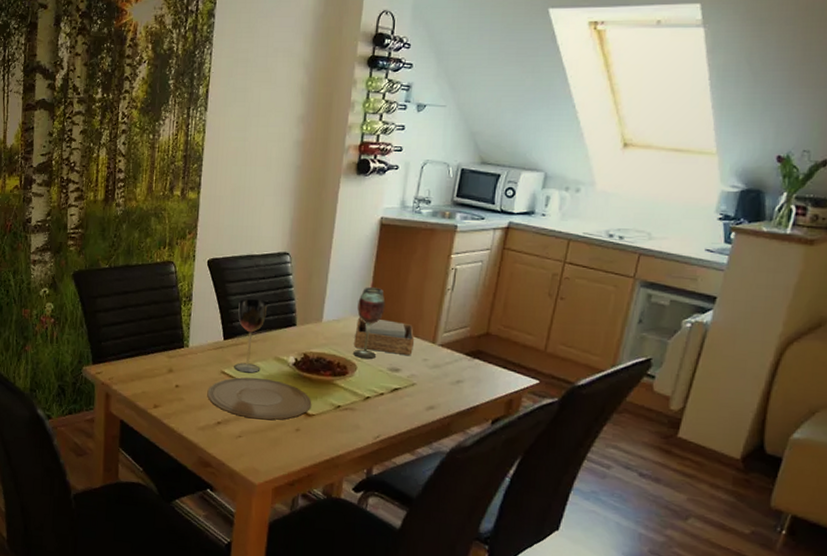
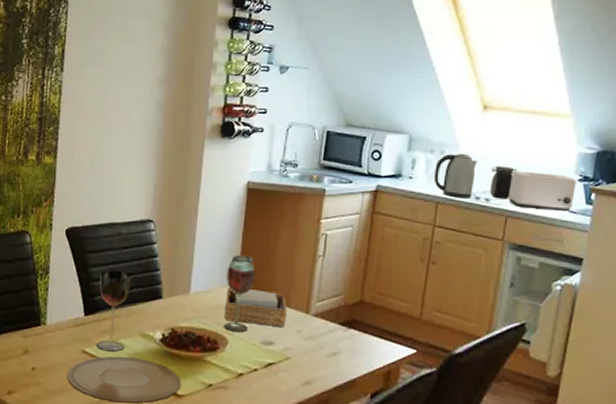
kettle: none [567,191,614,236] -> present [433,153,477,198]
jar: none [625,204,654,237] -> present [490,166,516,199]
toaster: none [642,209,716,251] -> present [508,171,576,212]

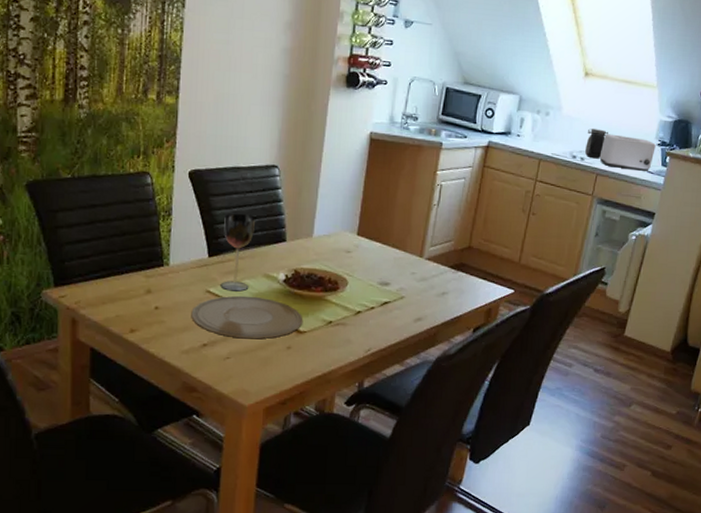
wineglass: present [224,255,256,332] -> none [344,202,375,273]
napkin holder: present [224,287,288,328] -> none [345,232,404,270]
kettle: present [433,153,477,198] -> none [538,115,577,157]

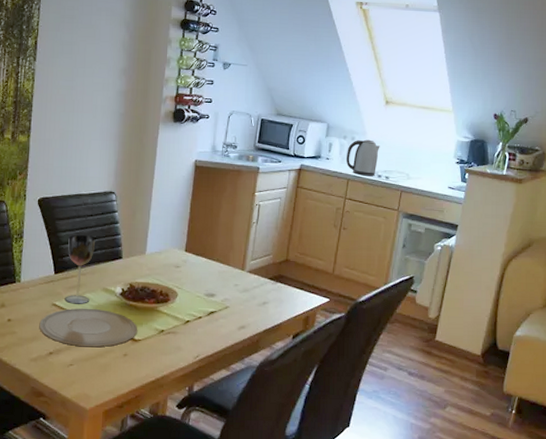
kettle: none [538,115,577,157] -> present [346,139,380,176]
jar: present [585,128,608,159] -> none [390,150,410,177]
toaster: present [599,133,656,172] -> none [403,154,455,188]

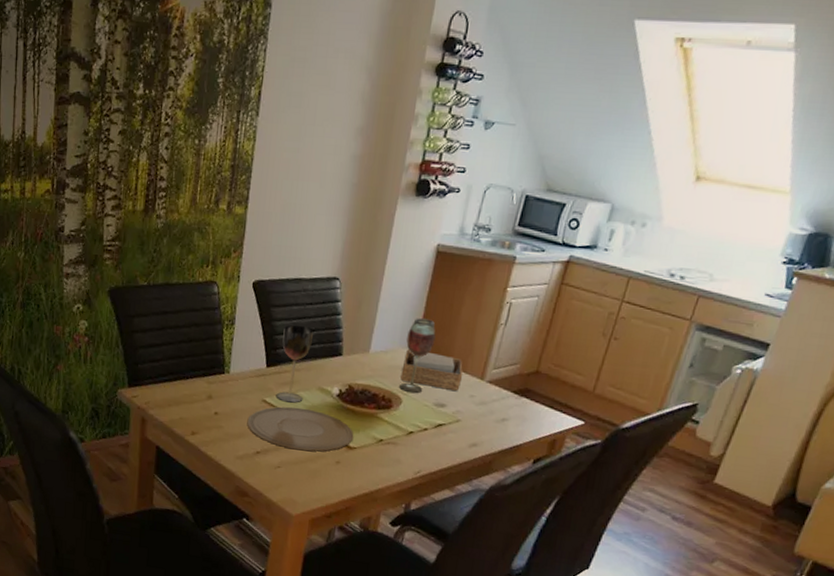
wineglass: none [174,222,201,286] -> present [399,318,436,393]
napkin holder: none [174,249,227,282] -> present [400,349,463,392]
kettle: present [346,139,380,176] -> none [629,226,679,275]

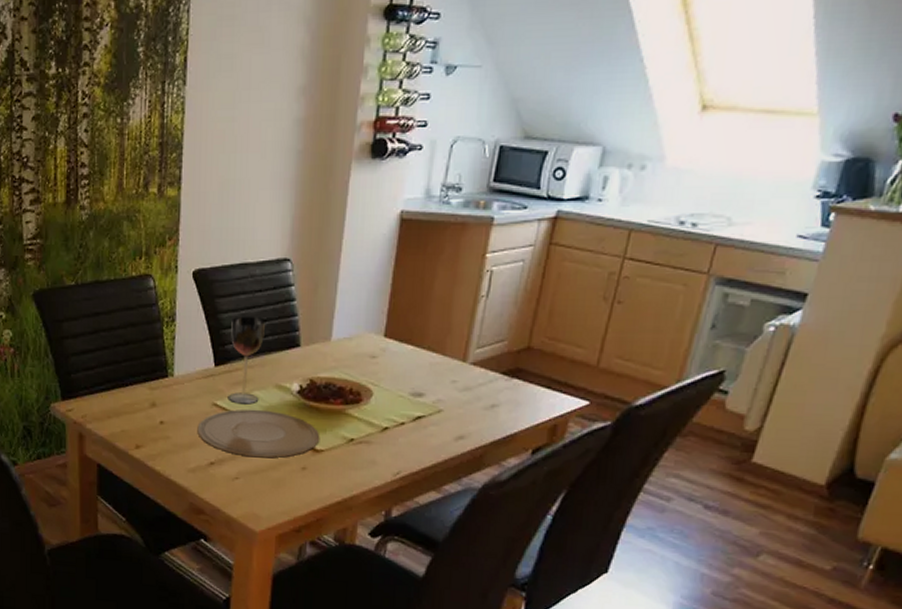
wineglass: present [399,318,436,393] -> none [369,297,407,382]
napkin holder: present [400,349,463,392] -> none [369,334,442,378]

